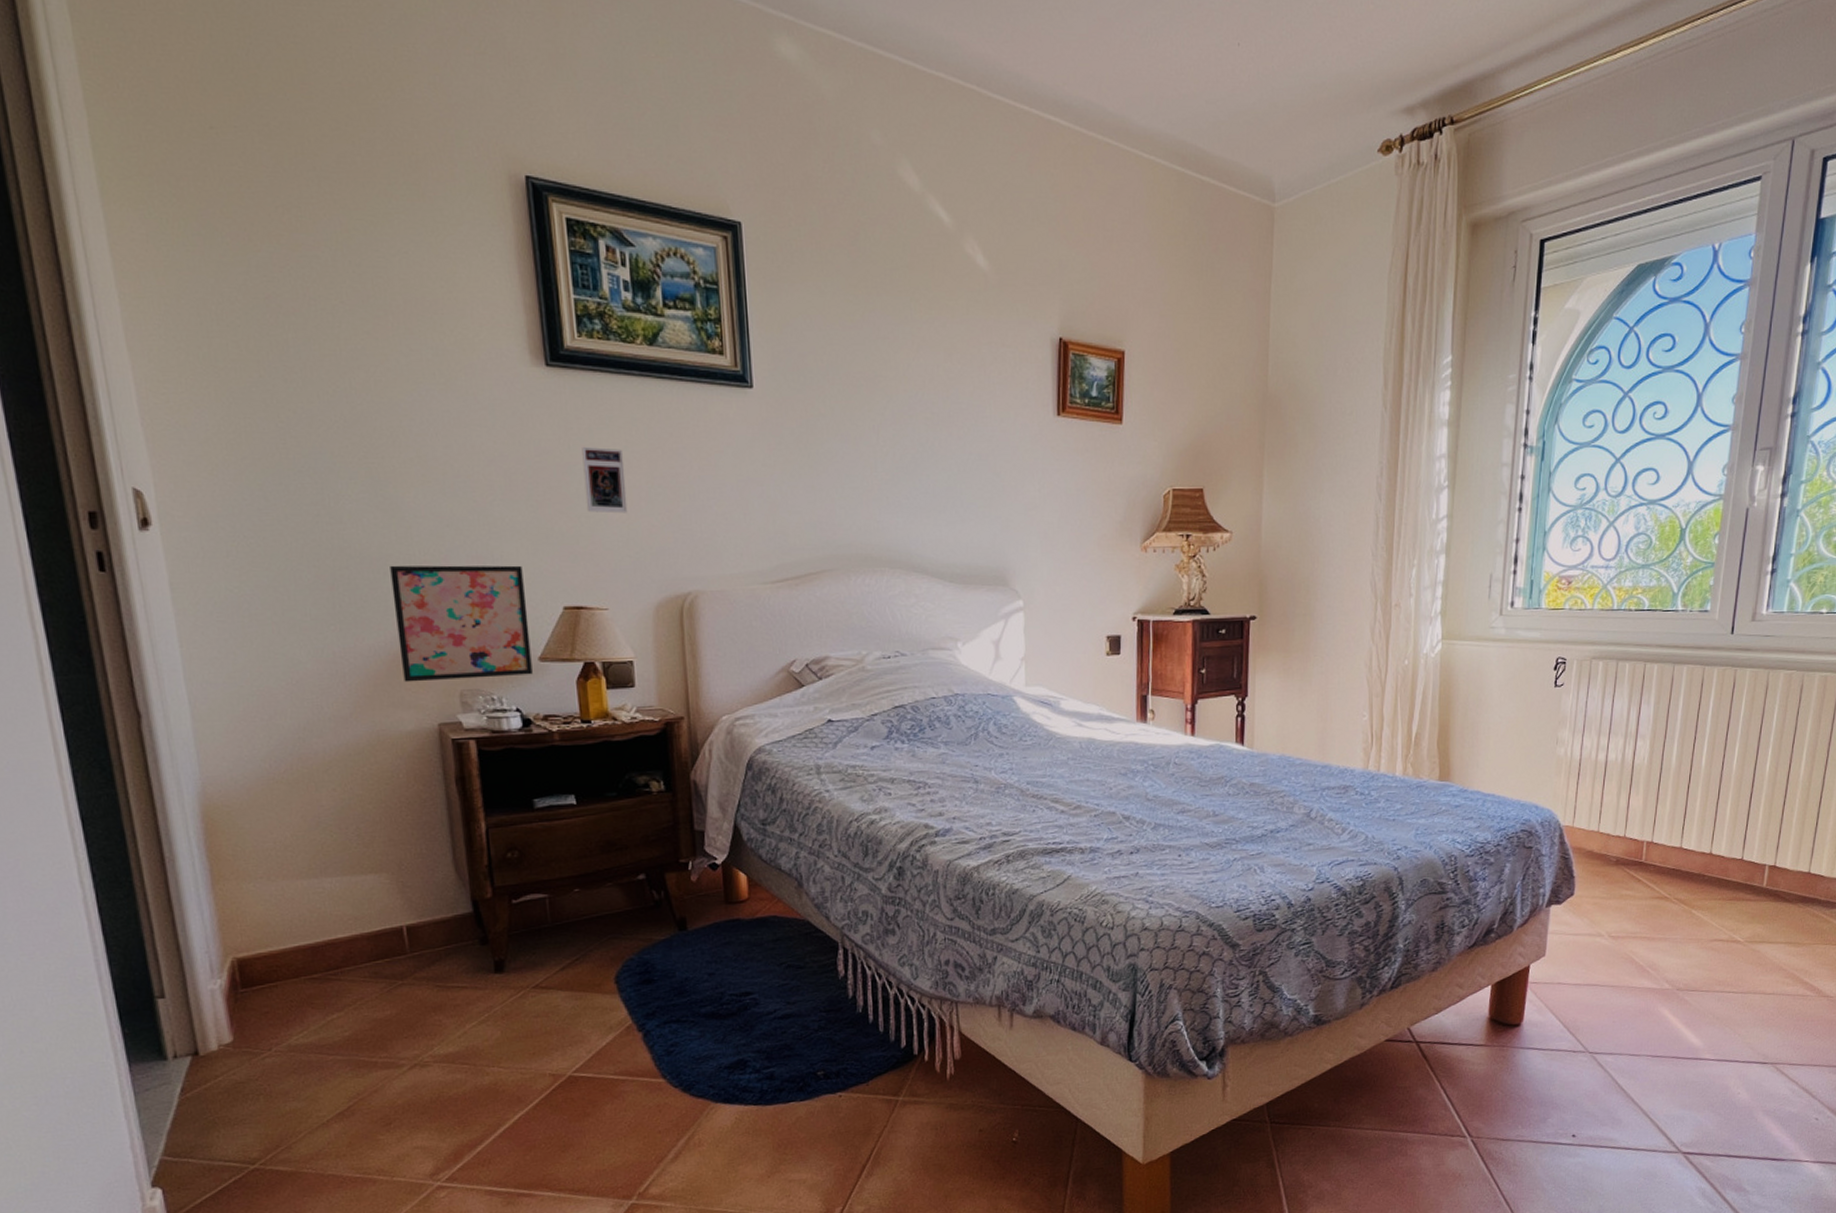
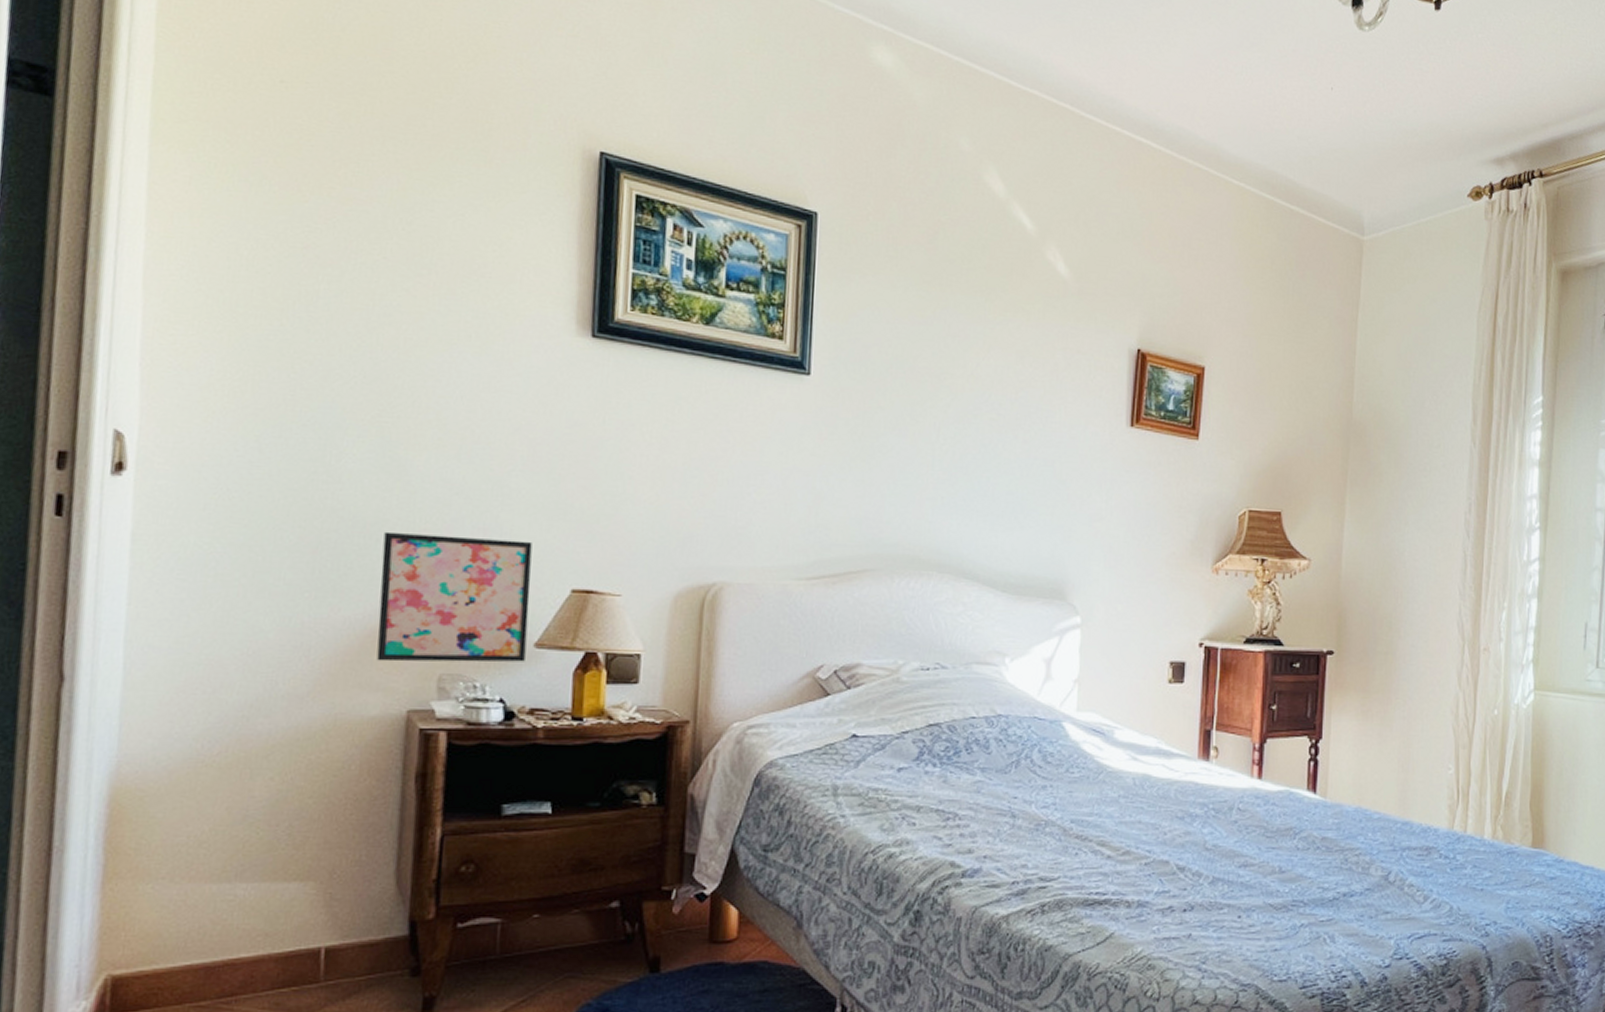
trading card: present [582,446,628,514] -> none [613,421,662,494]

